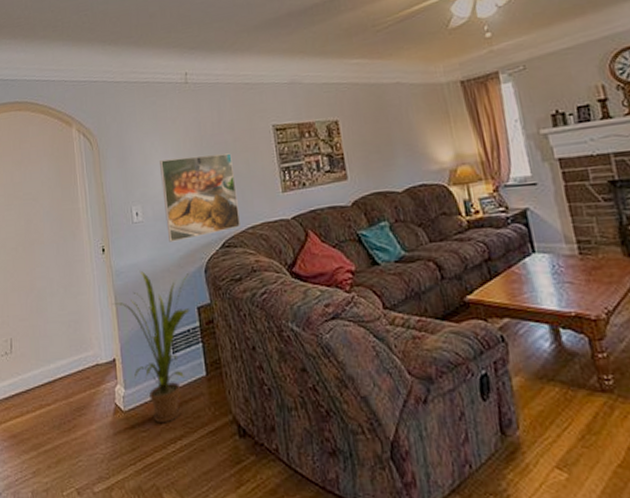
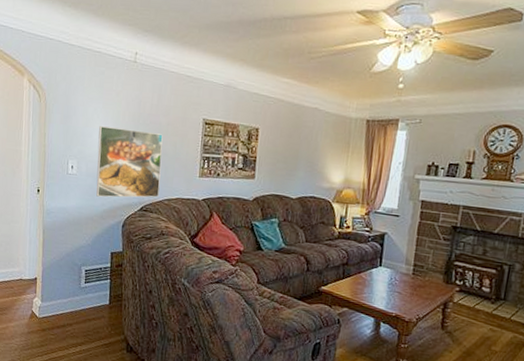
house plant: present [112,271,190,424] -> none [40,215,109,332]

